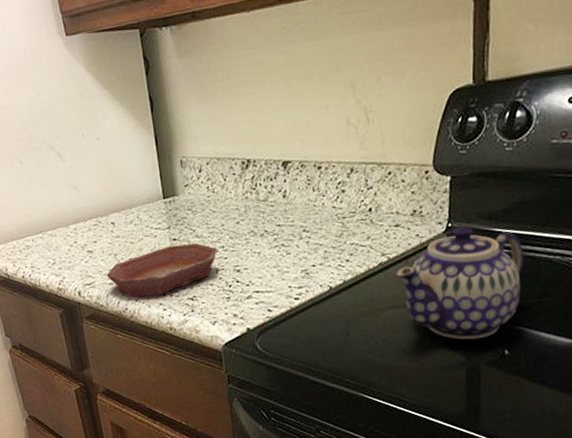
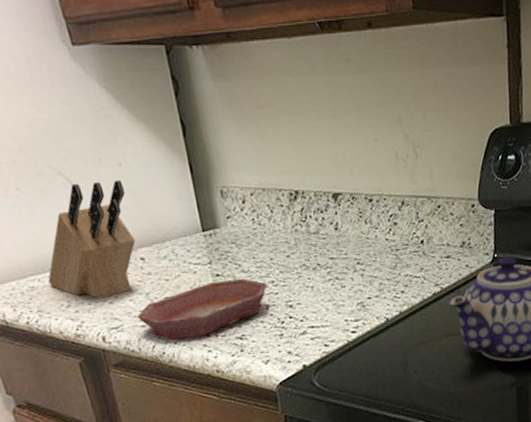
knife block: none [40,152,109,258] -> present [48,179,136,299]

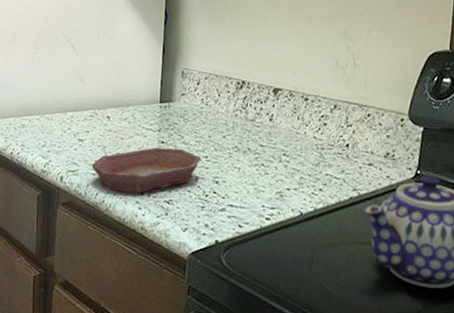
knife block: present [48,179,136,299] -> none [36,50,110,145]

